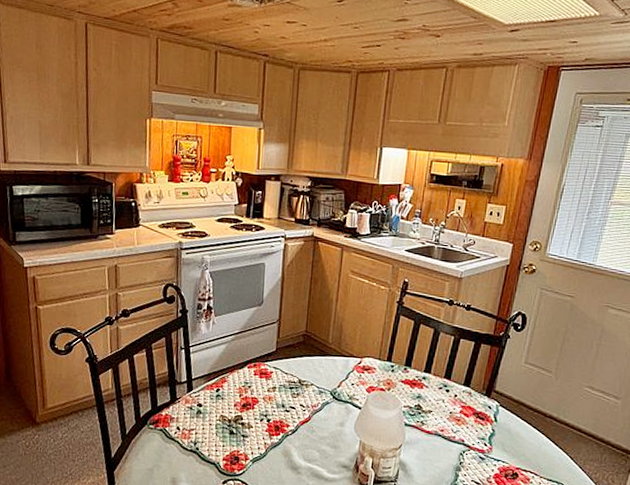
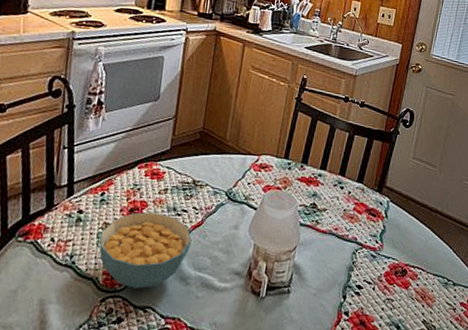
cereal bowl: none [218,407,300,475] -> present [99,212,192,289]

